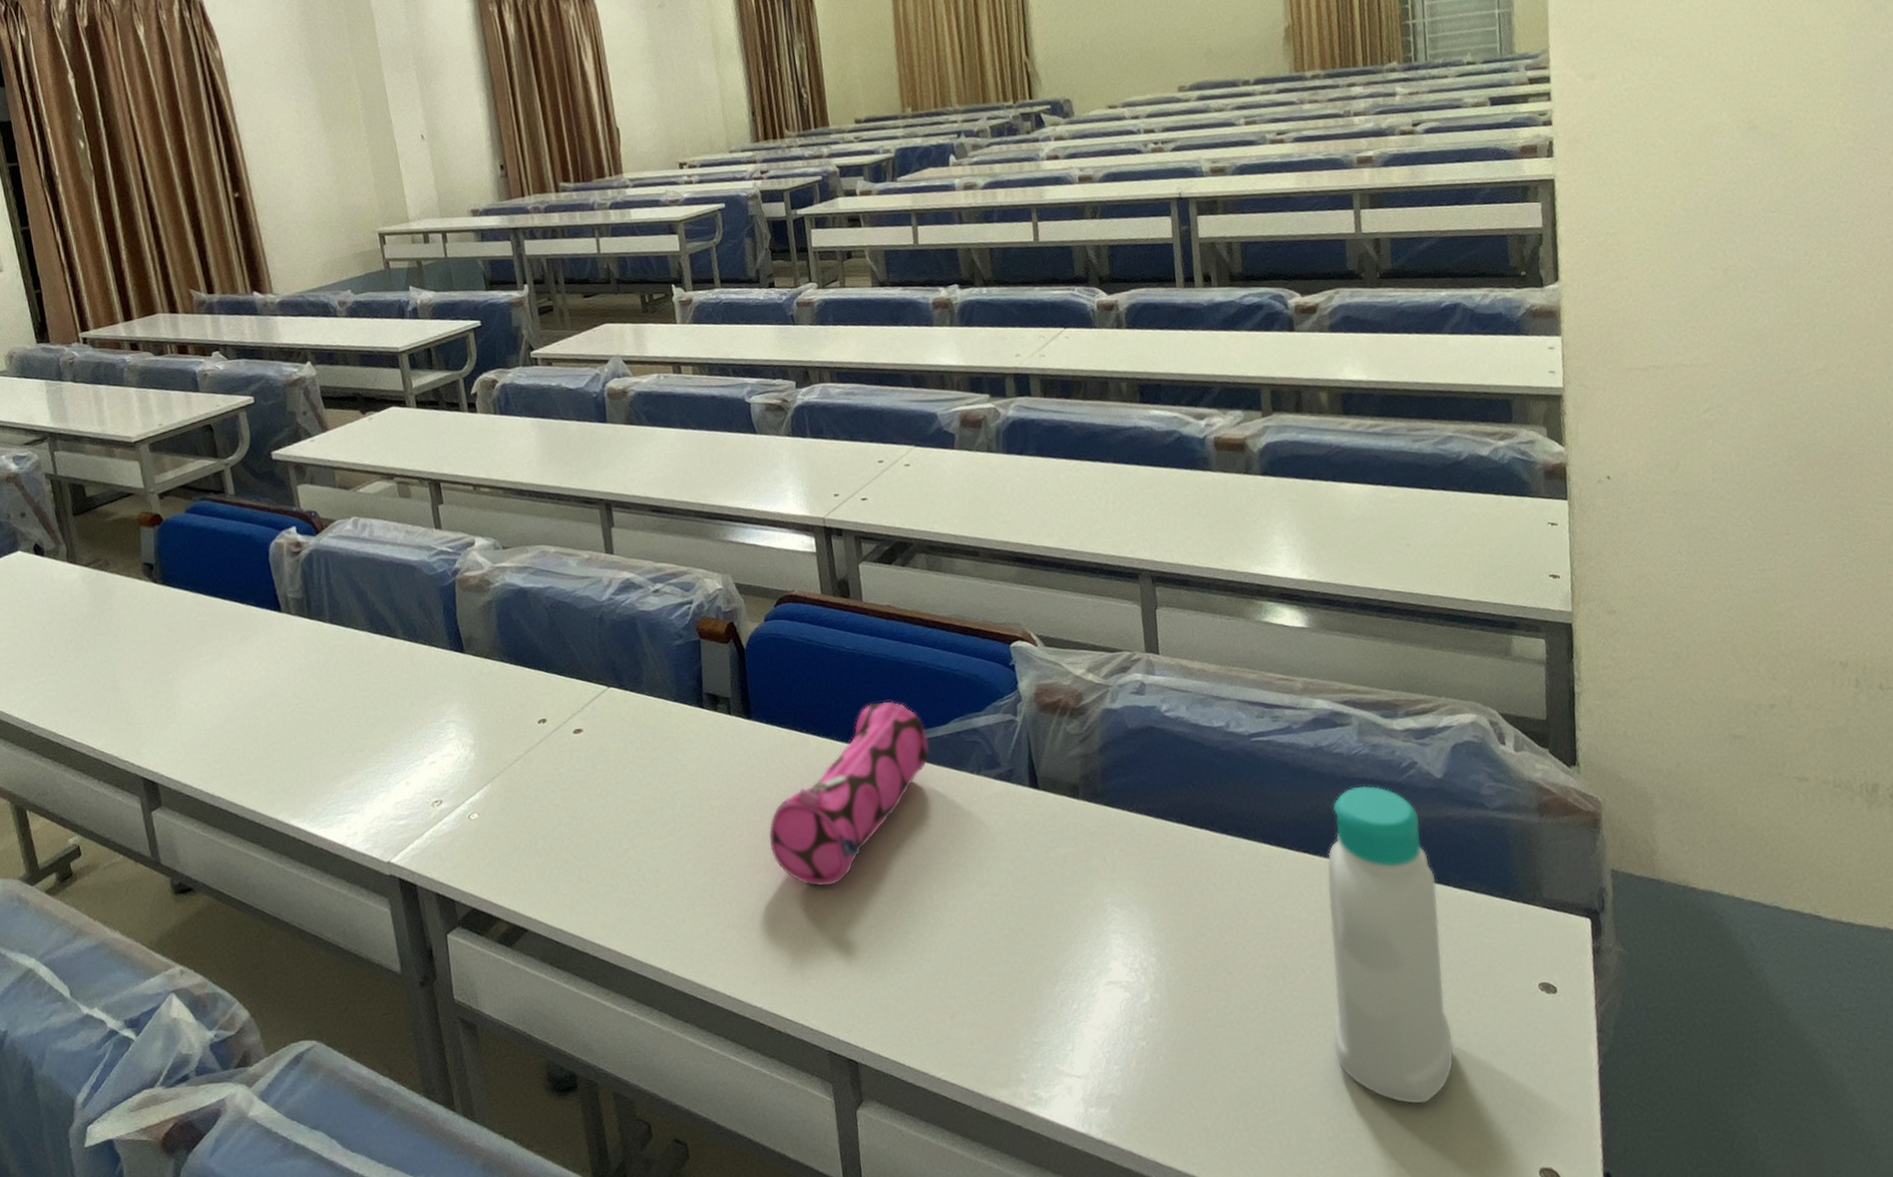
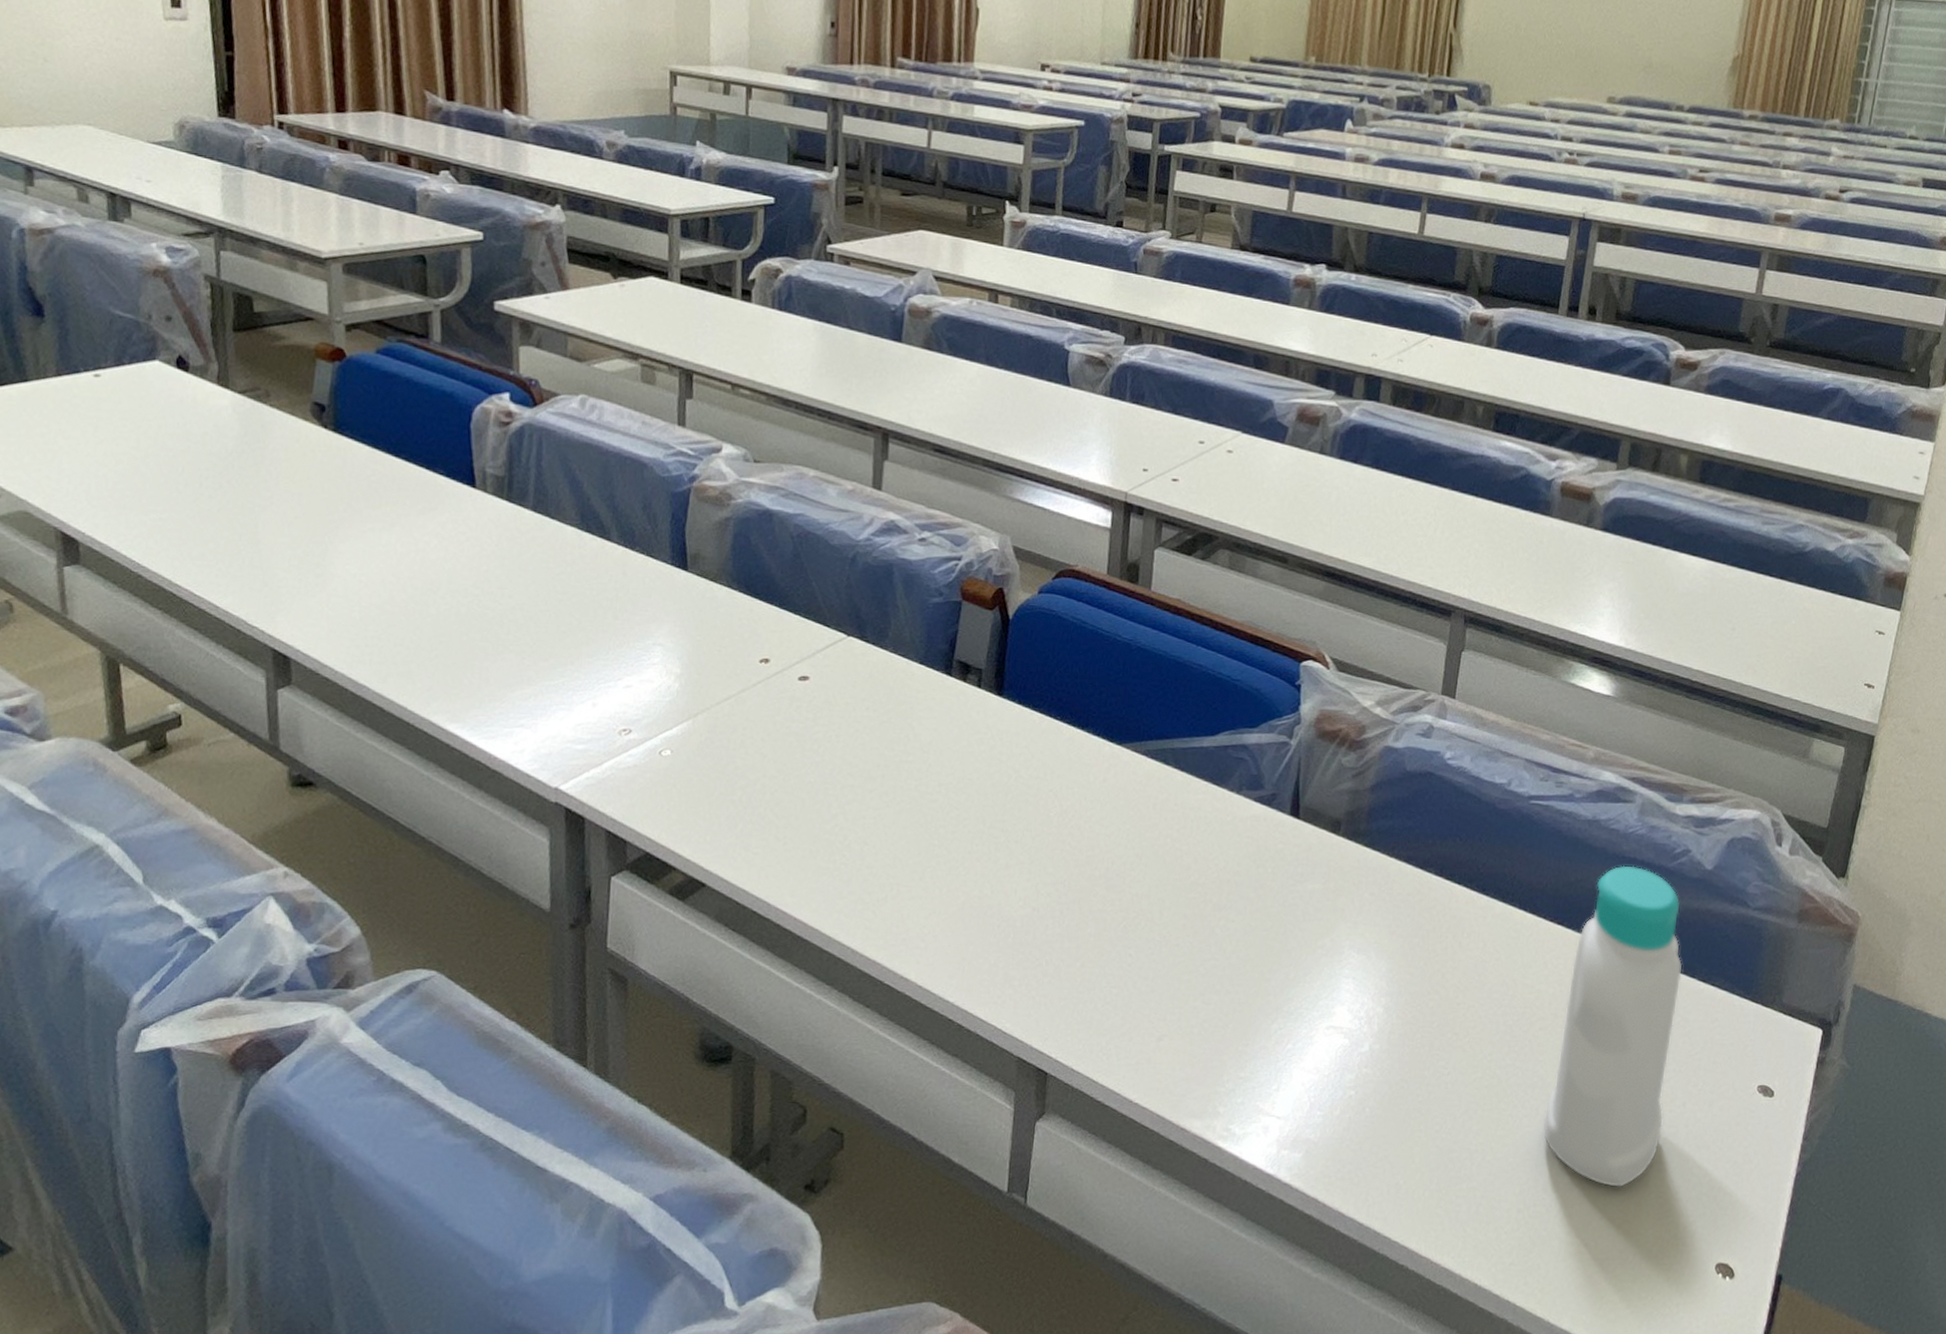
pencil case: present [768,701,929,887] -> none [996,700,1192,886]

